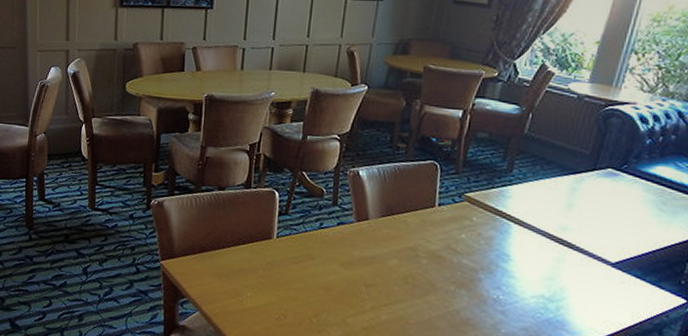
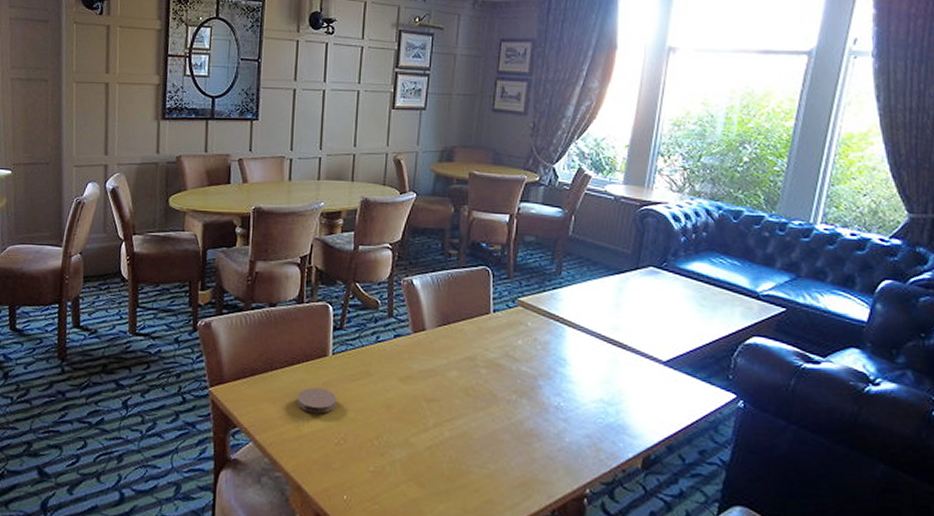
coaster: none [241,266,279,291] -> present [297,387,337,414]

